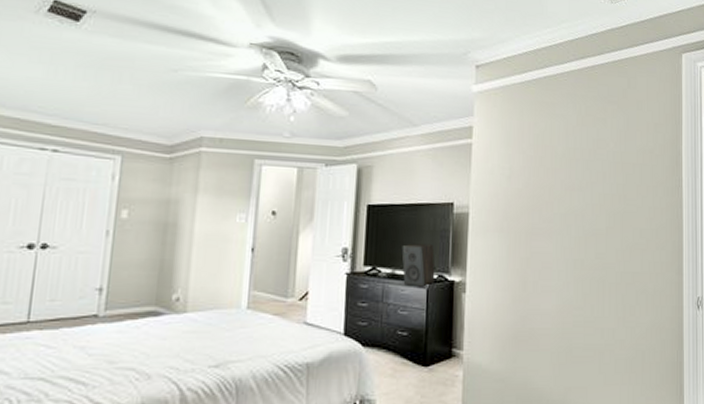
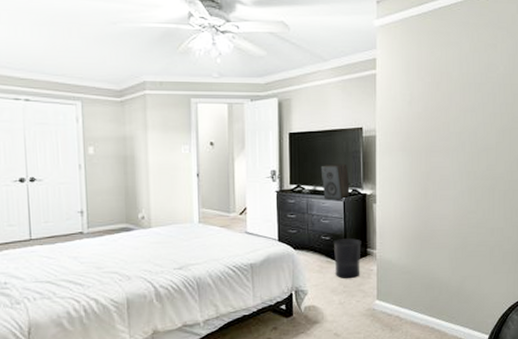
waste bin: none [411,335,446,386] -> present [333,238,362,278]

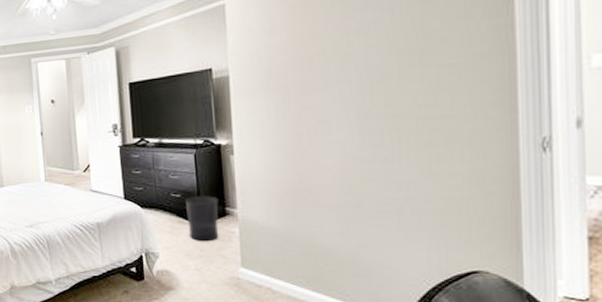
speaker: present [320,163,350,200] -> none [165,111,201,153]

